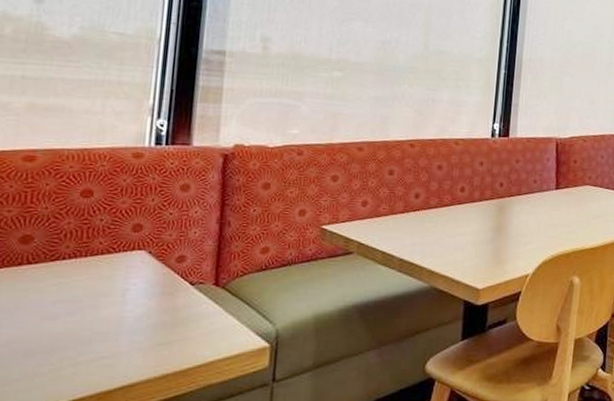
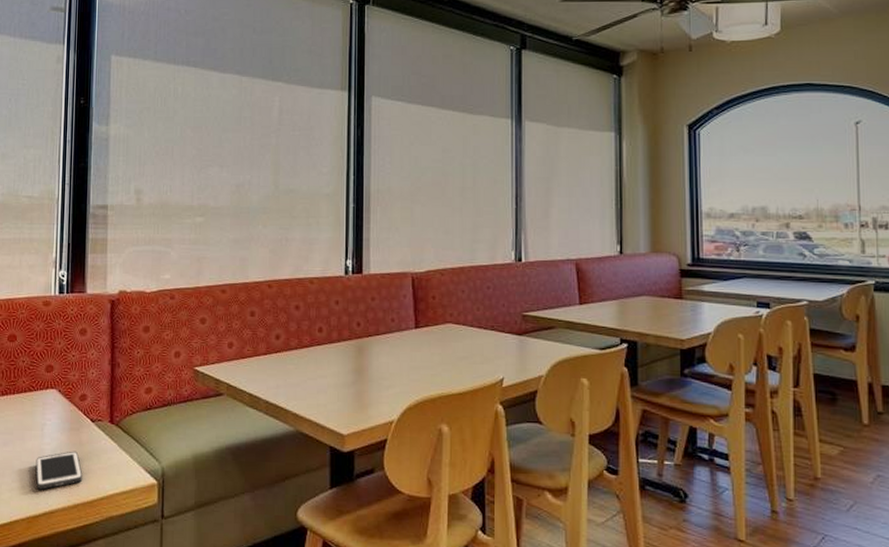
cell phone: none [112,317,176,362] -> present [35,451,83,490]

